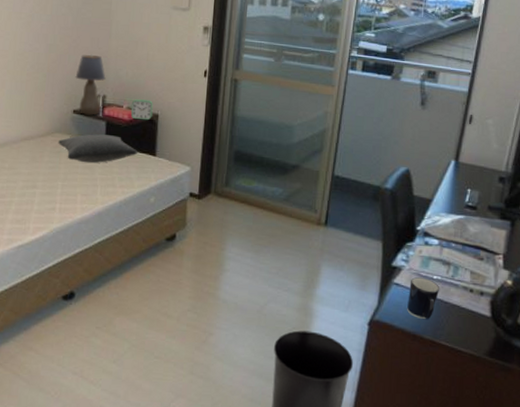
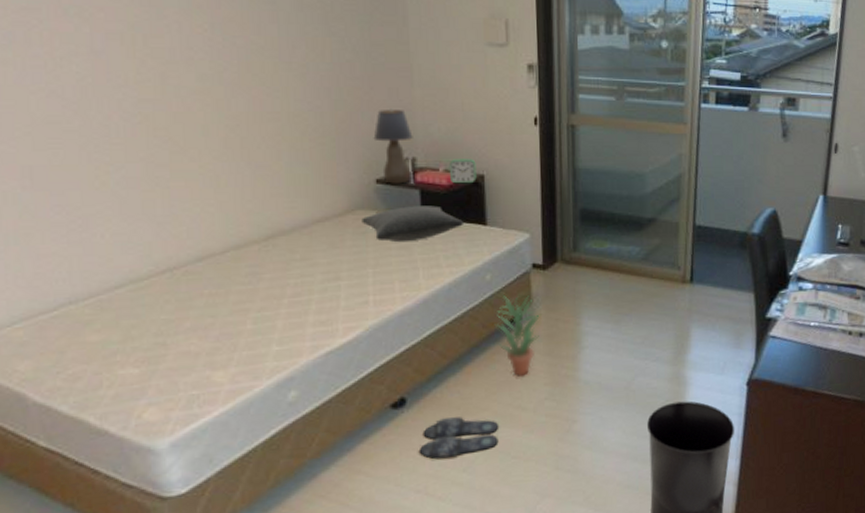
slippers: none [81,314,147,349] -> present [420,417,499,460]
potted plant: none [153,216,193,289] -> present [494,294,541,378]
mug: present [407,277,440,320] -> none [786,326,819,371]

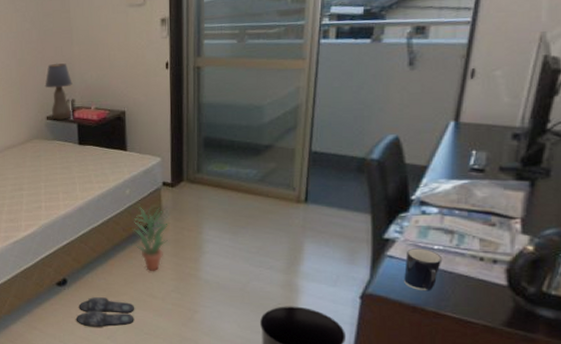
pillow: present [361,205,465,243] -> none [37,136,110,164]
alarm clock: present [448,159,477,184] -> none [98,98,119,119]
mug: none [786,326,819,371] -> present [404,249,443,291]

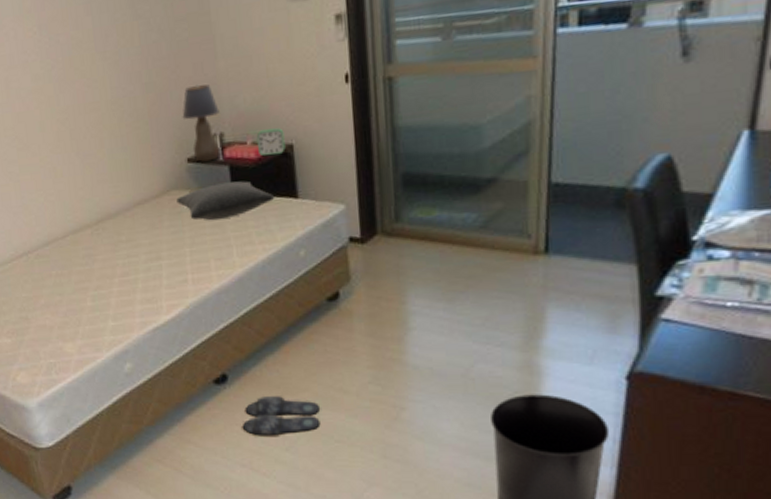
pillow: none [37,136,110,164] -> present [176,180,275,221]
alarm clock: none [98,98,119,119] -> present [256,128,285,157]
potted plant: present [132,206,170,272] -> none [311,271,361,359]
mug: present [404,249,443,291] -> none [686,307,739,365]

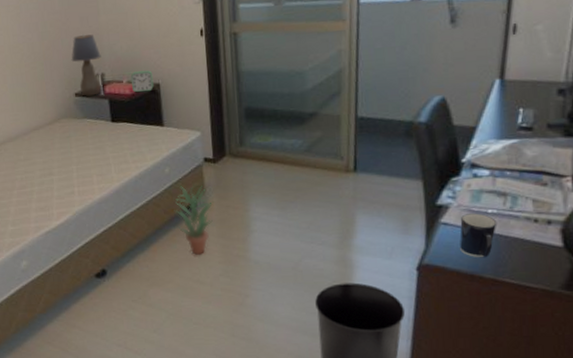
pillow: present [176,180,275,221] -> none [66,112,146,144]
slippers: present [243,396,321,436] -> none [119,287,182,321]
potted plant: none [311,271,361,359] -> present [174,185,214,256]
mug: none [686,307,739,365] -> present [459,213,498,258]

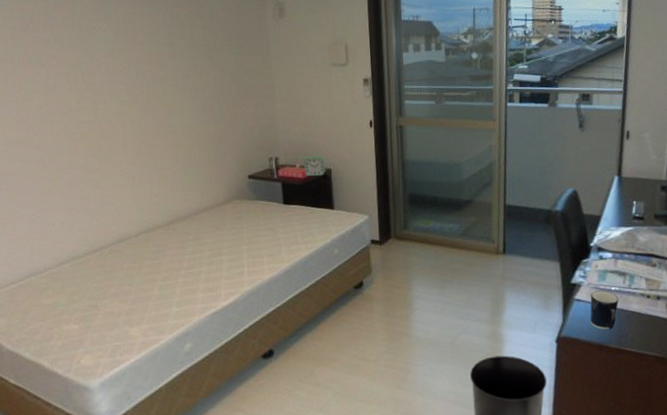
table lamp: present [71,34,101,97] -> none [246,119,276,179]
potted plant: present [174,185,214,256] -> none [342,265,379,334]

